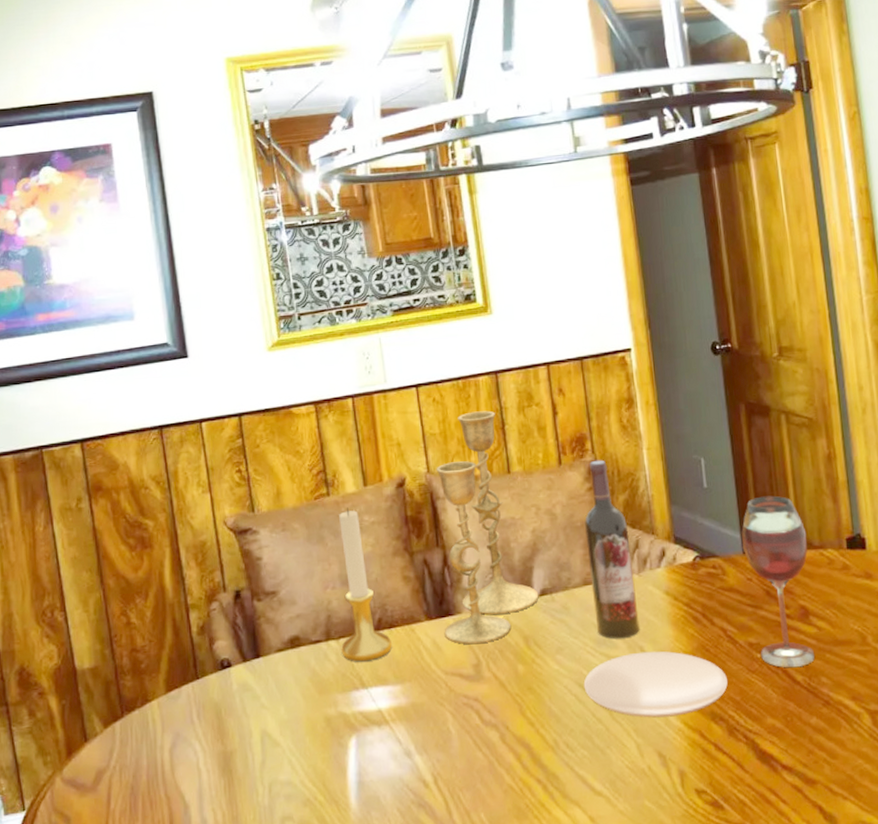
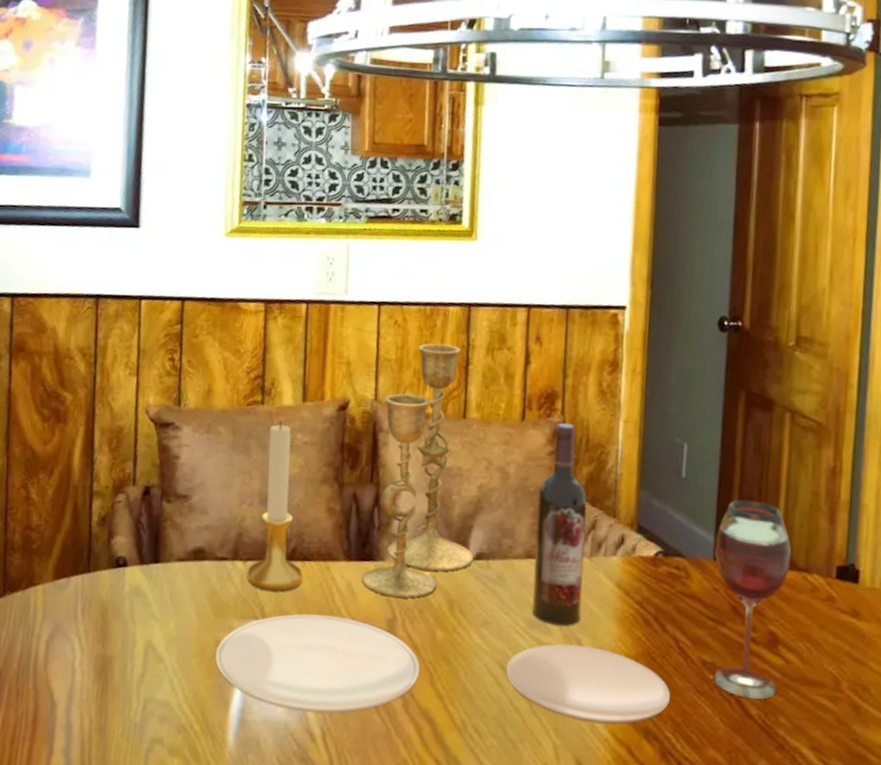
plate: none [325,671,510,764] -> present [214,613,420,714]

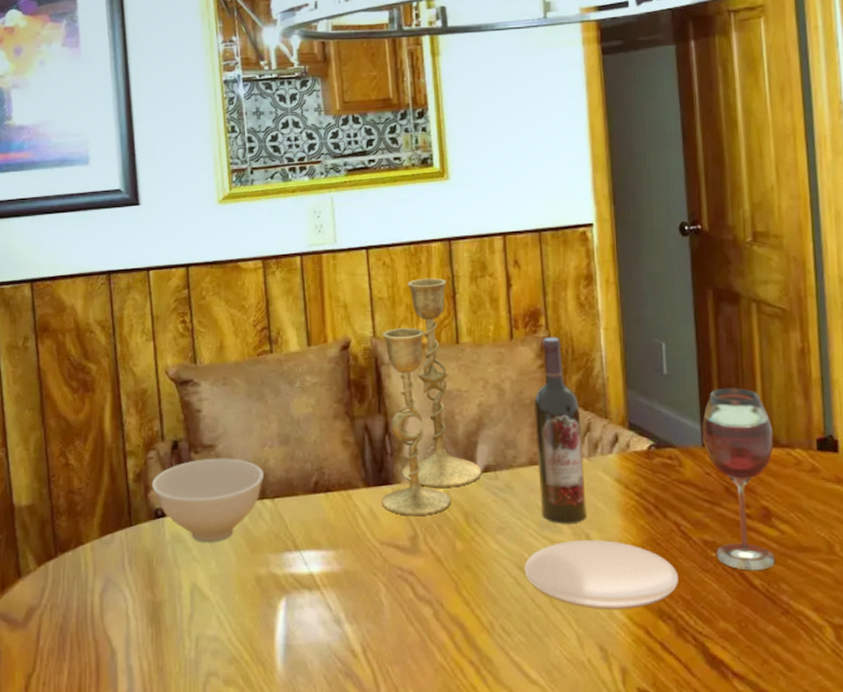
bowl: none [116,509,240,600] -> present [151,458,265,543]
plate: present [214,613,420,714] -> none [255,539,446,631]
candle holder: present [247,421,303,592] -> none [276,366,327,524]

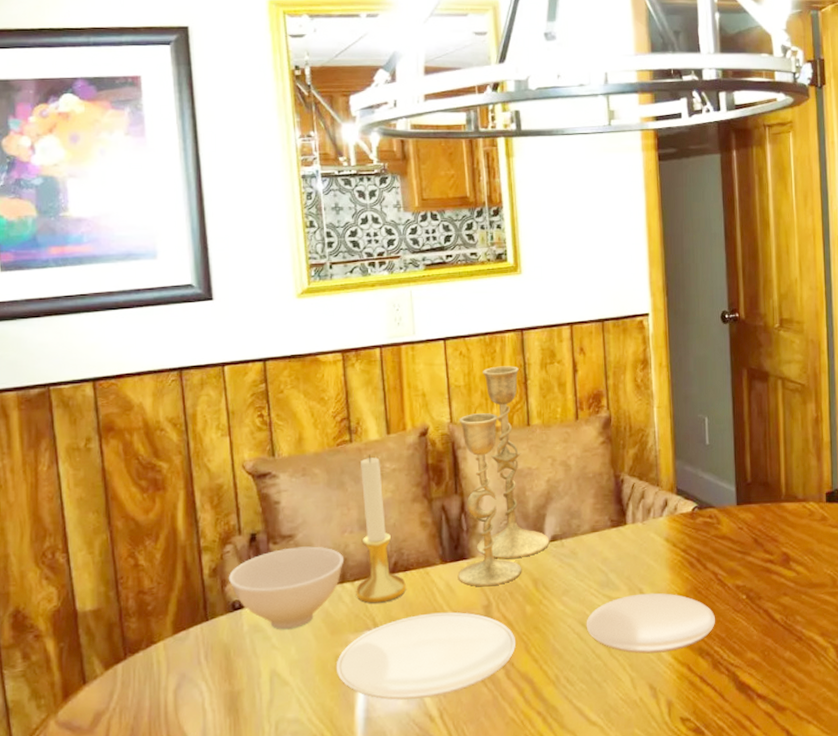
plate: none [255,539,446,631] -> present [336,612,516,700]
candle holder: none [276,366,327,524] -> present [356,454,406,604]
wine bottle: present [533,337,587,523] -> none [595,416,640,581]
wineglass: present [702,387,776,571] -> none [737,453,793,608]

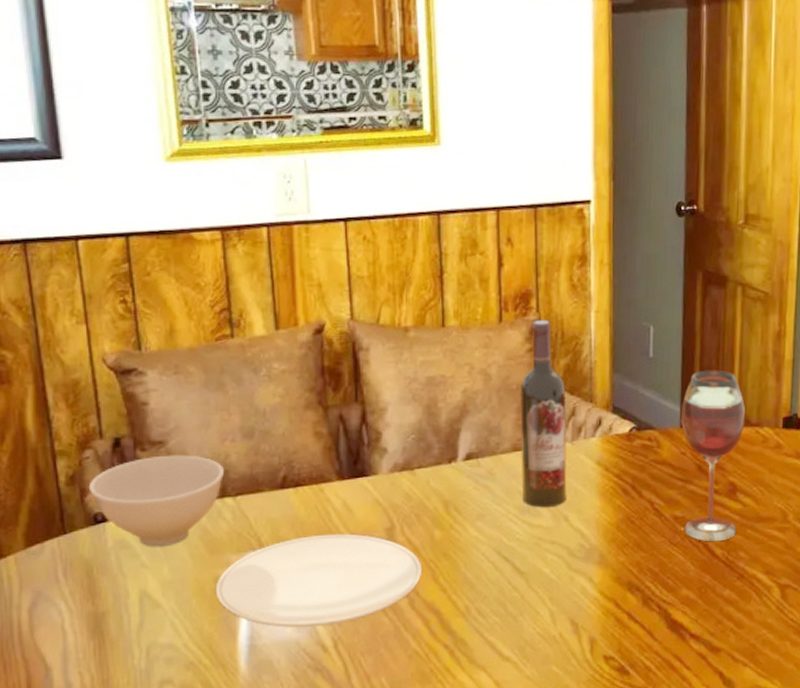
candle holder: present [356,454,406,604] -> none [238,352,297,521]
candlestick: present [457,366,550,587] -> none [356,255,464,508]
plate: present [586,593,715,654] -> none [502,521,648,587]
wine bottle: none [595,416,640,581] -> present [519,319,567,507]
wineglass: none [737,453,793,608] -> present [681,370,746,542]

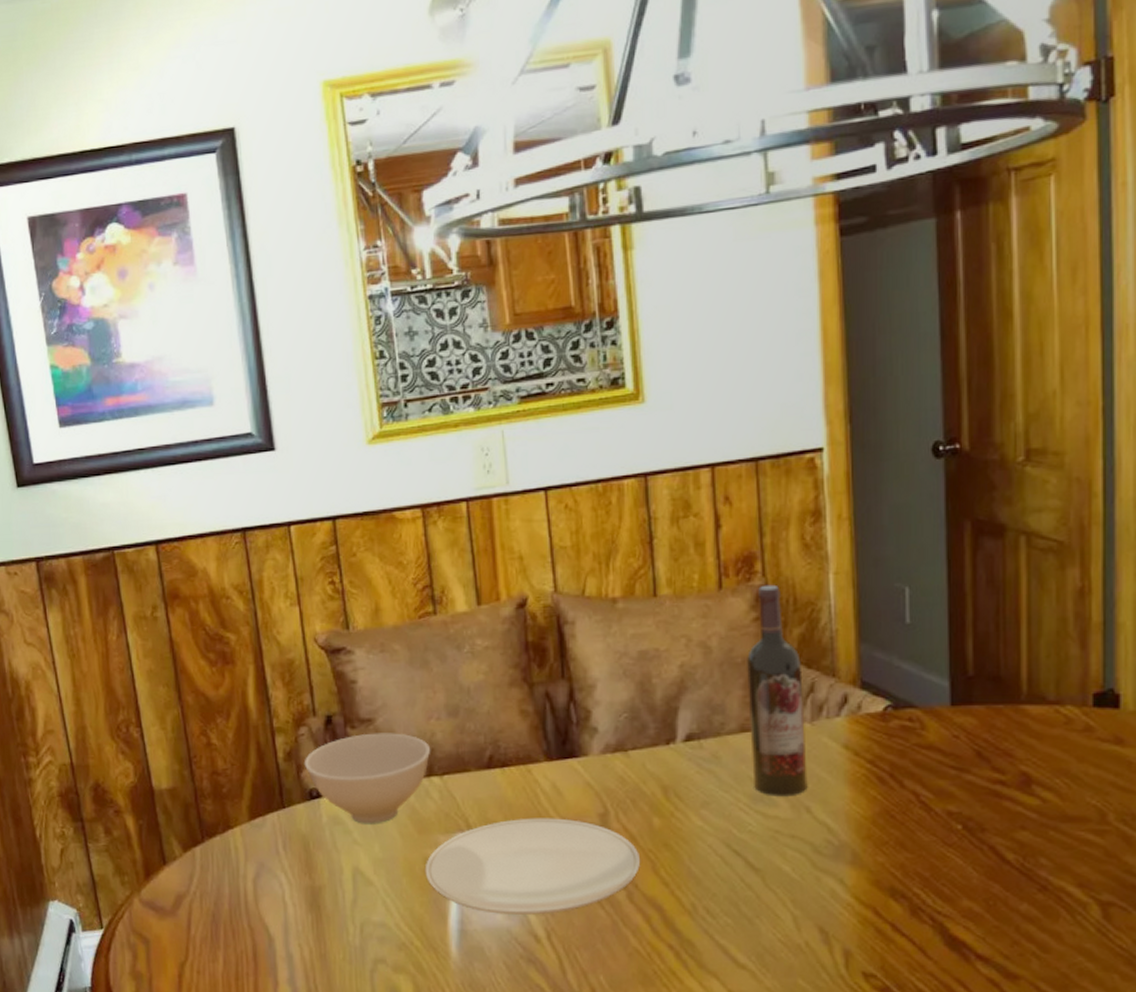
wineglass: present [681,370,746,542] -> none [951,636,1039,844]

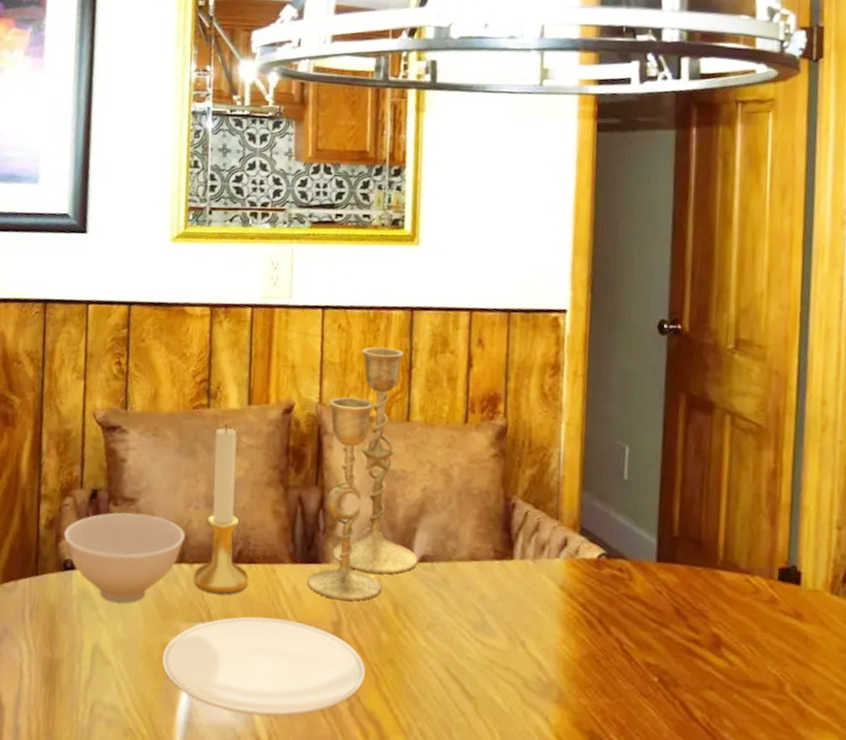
candle holder: none [445,629,504,802] -> present [193,424,249,594]
candlestick: none [565,521,684,791] -> present [307,346,418,601]
wine bottle: present [745,584,808,795] -> none [476,425,531,628]

